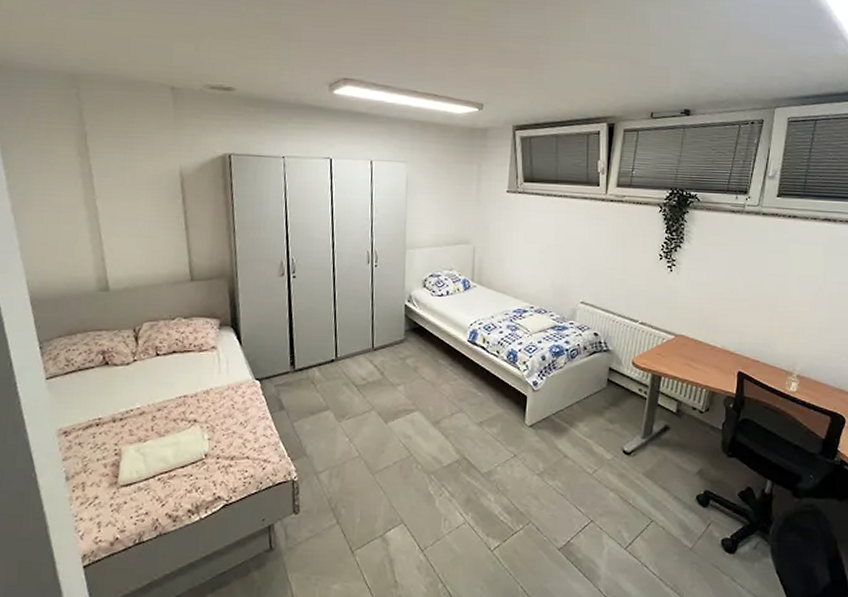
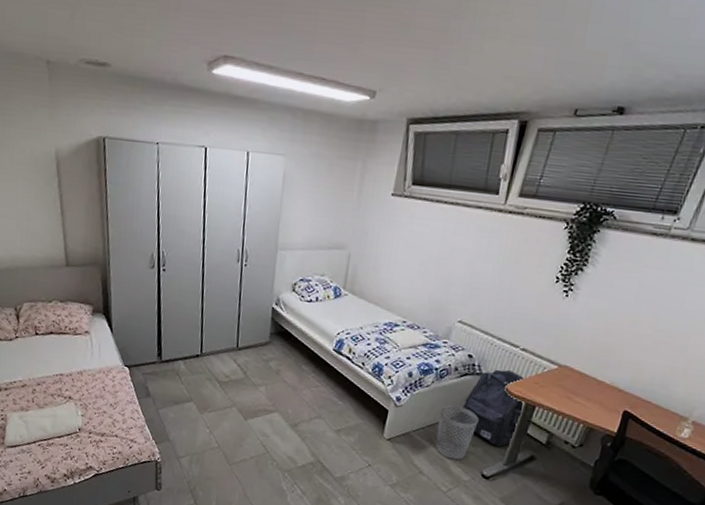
wastebasket: none [575,383,613,439] -> present [435,404,479,460]
backpack: none [593,344,649,420] -> present [458,369,524,447]

